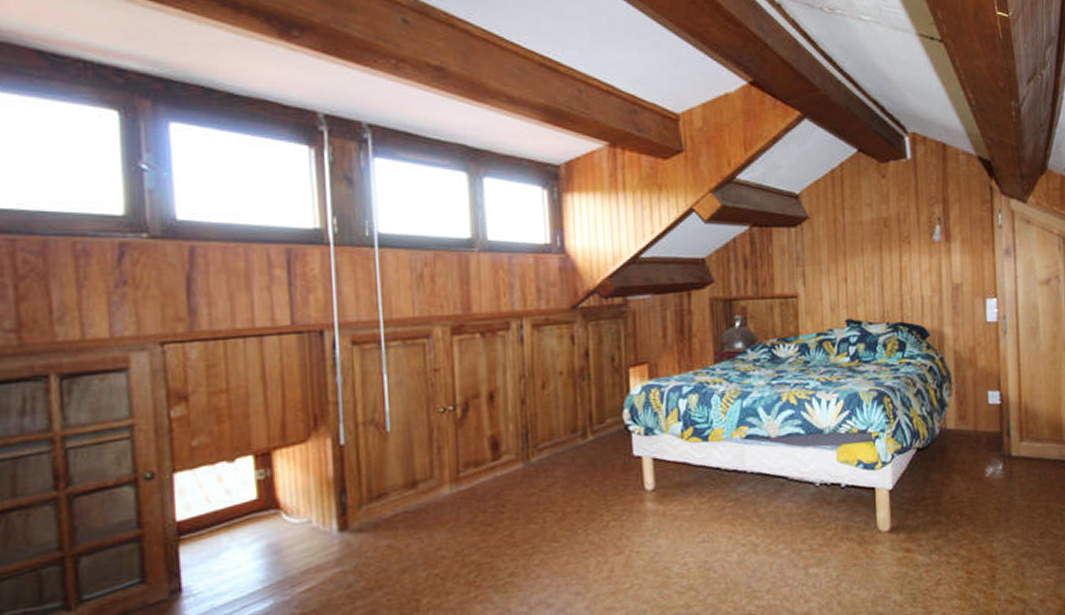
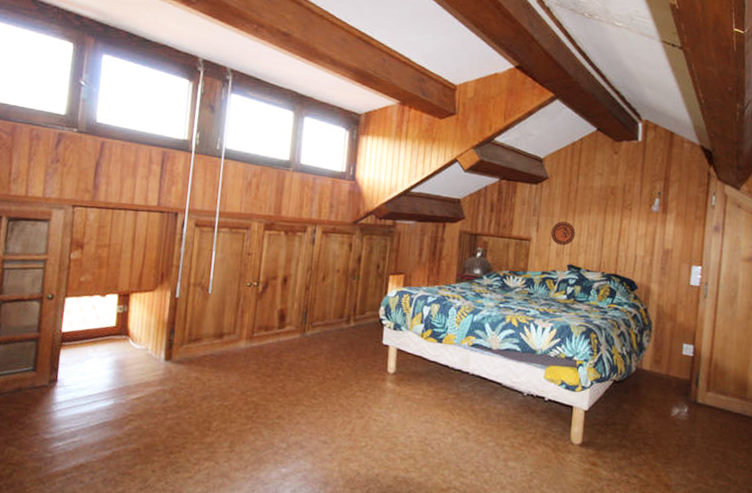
decorative plate: none [820,268,850,298] -> present [551,221,576,246]

